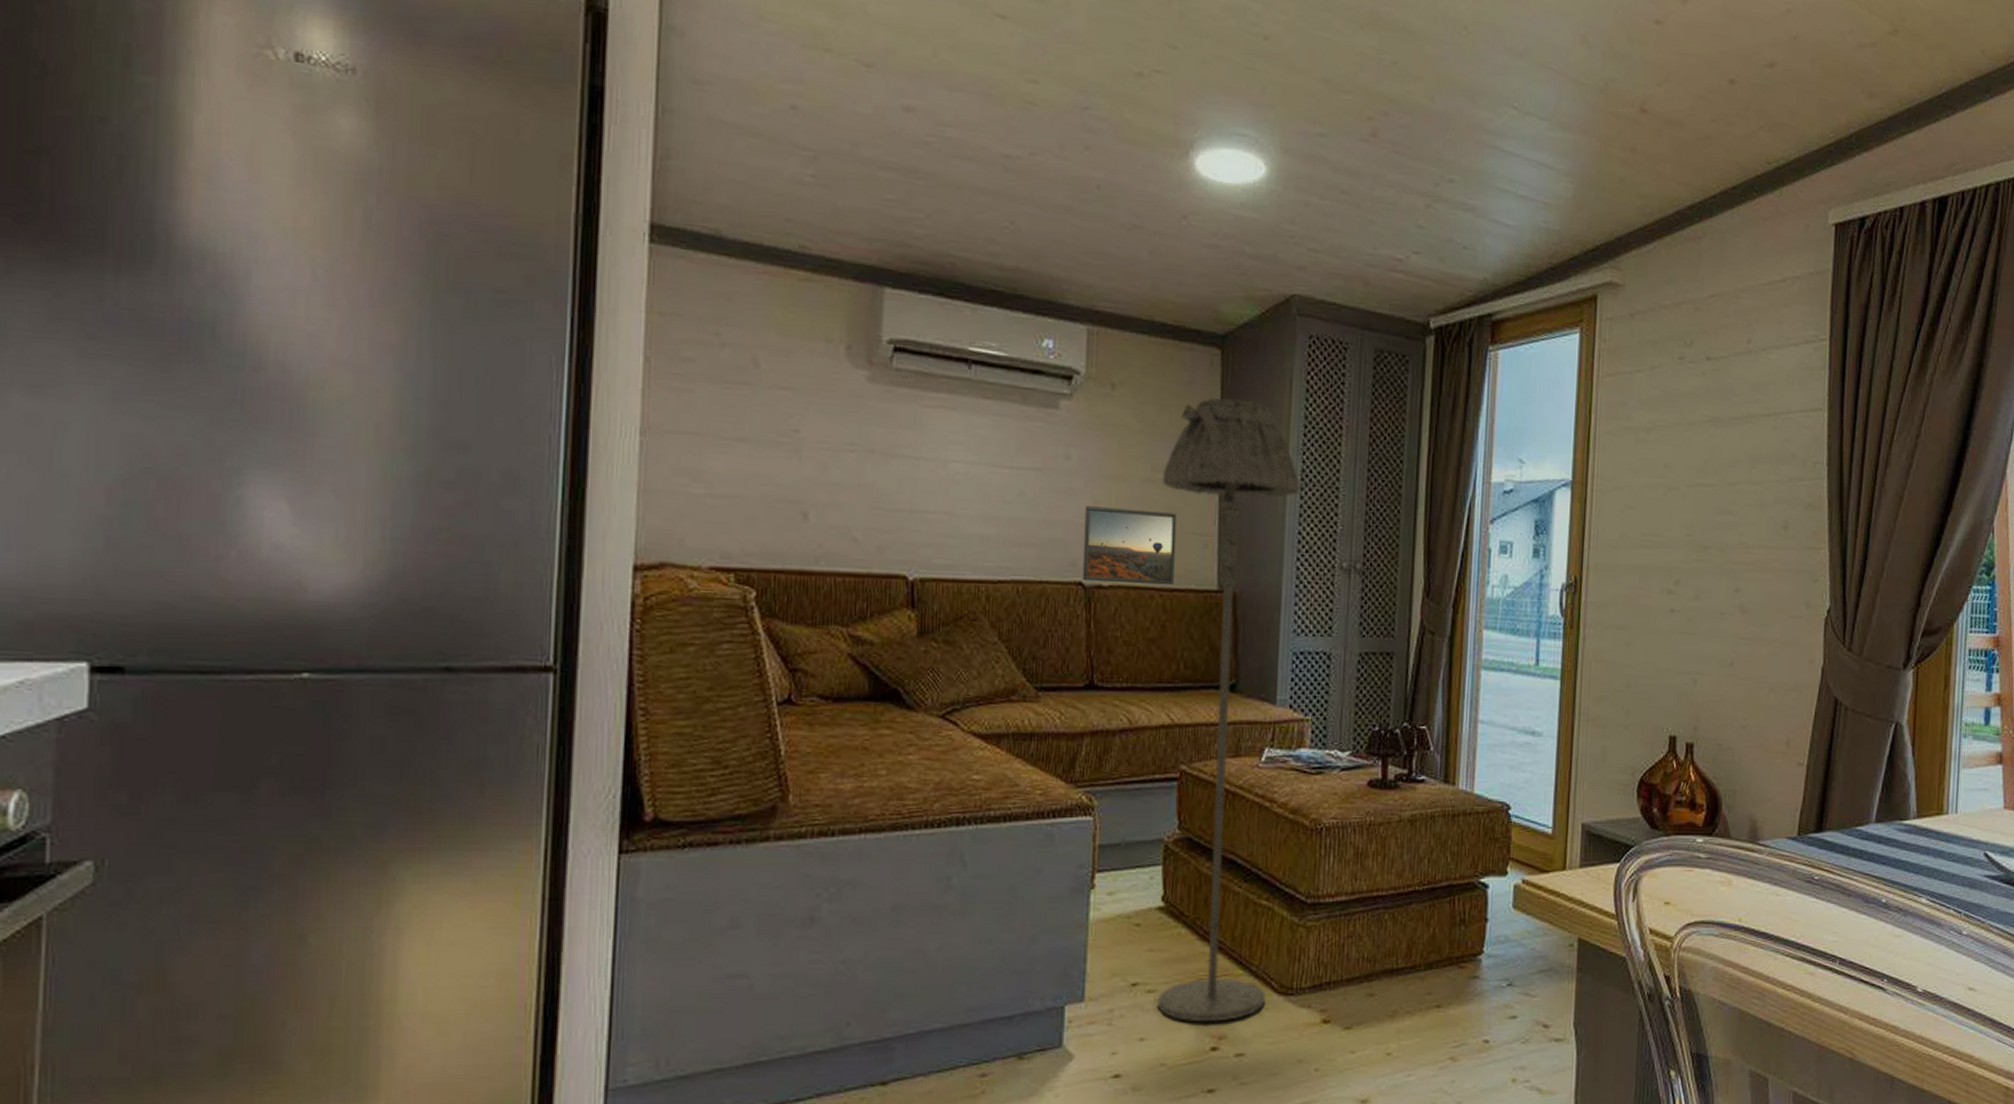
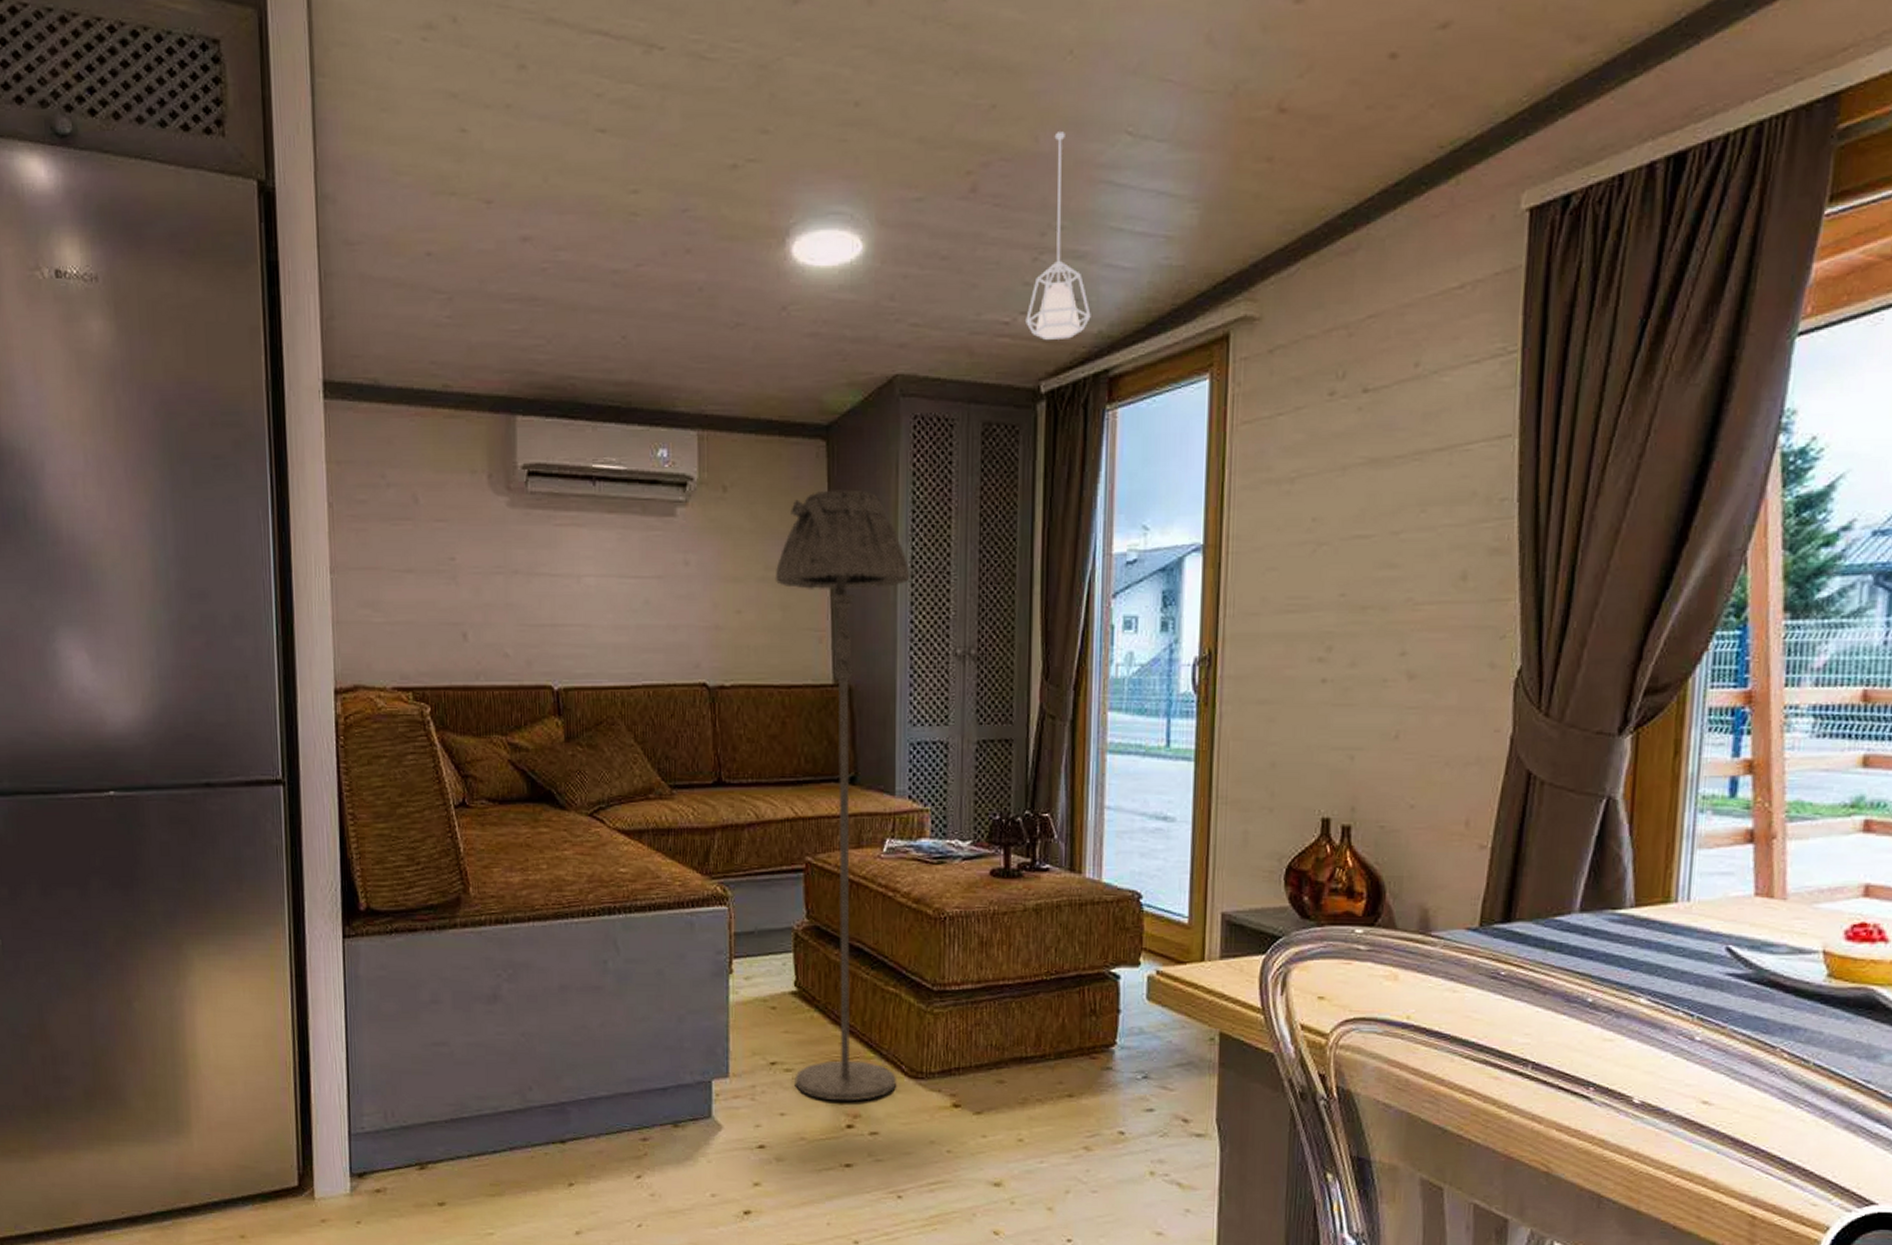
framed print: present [1082,506,1177,586] -> none [705,609,791,682]
pendant lamp: none [1418,95,1478,282] -> present [1026,131,1091,340]

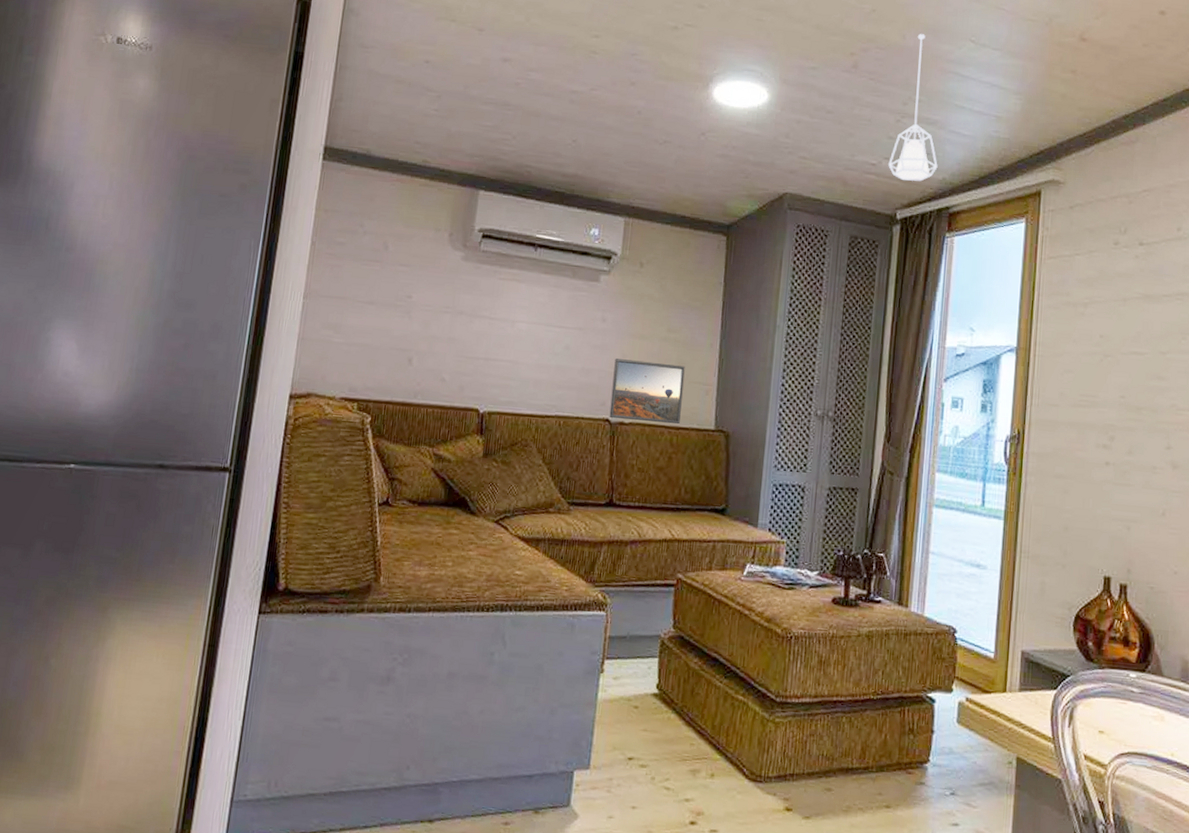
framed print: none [705,609,791,682] -> present [609,358,685,425]
floor lamp: present [775,489,910,1102] -> none [648,274,785,800]

